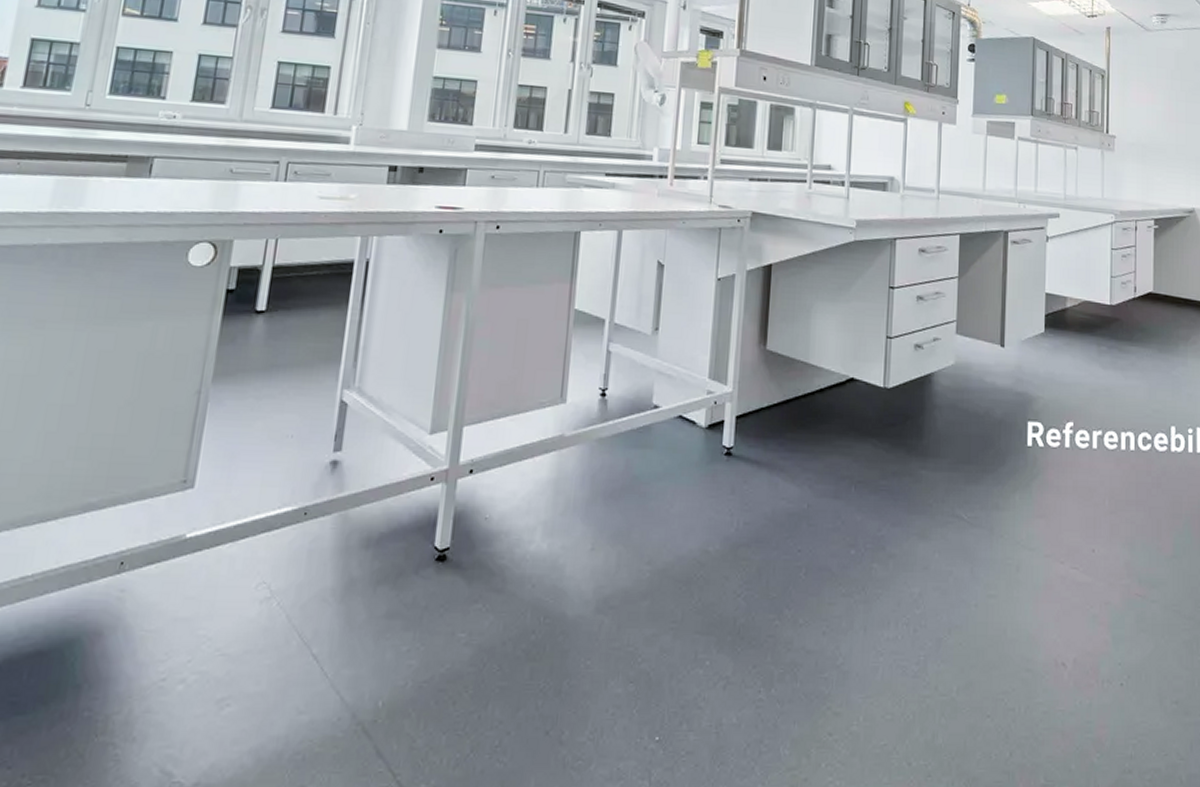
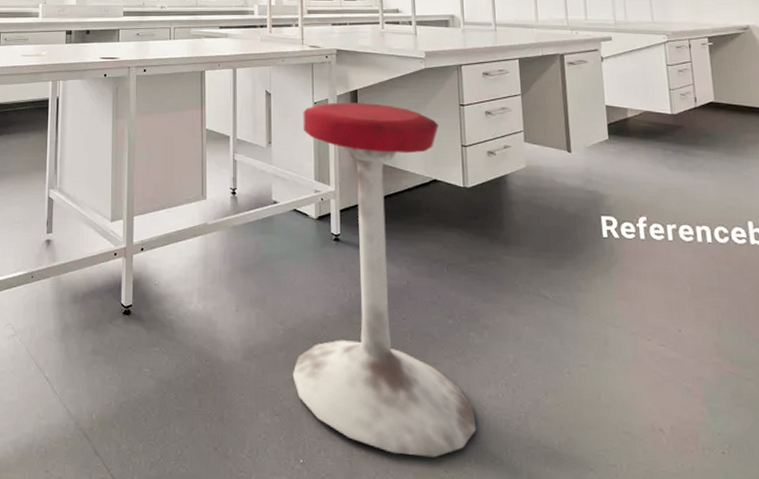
stool: none [656,279,870,719] -> present [292,102,476,458]

